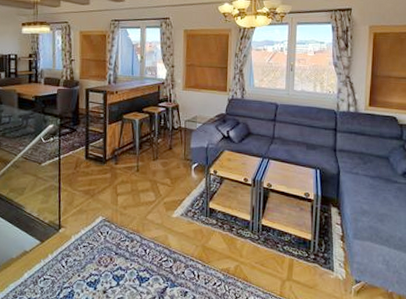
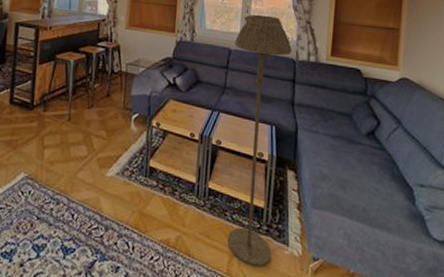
floor lamp: none [280,72,334,290] -> present [228,14,292,268]

